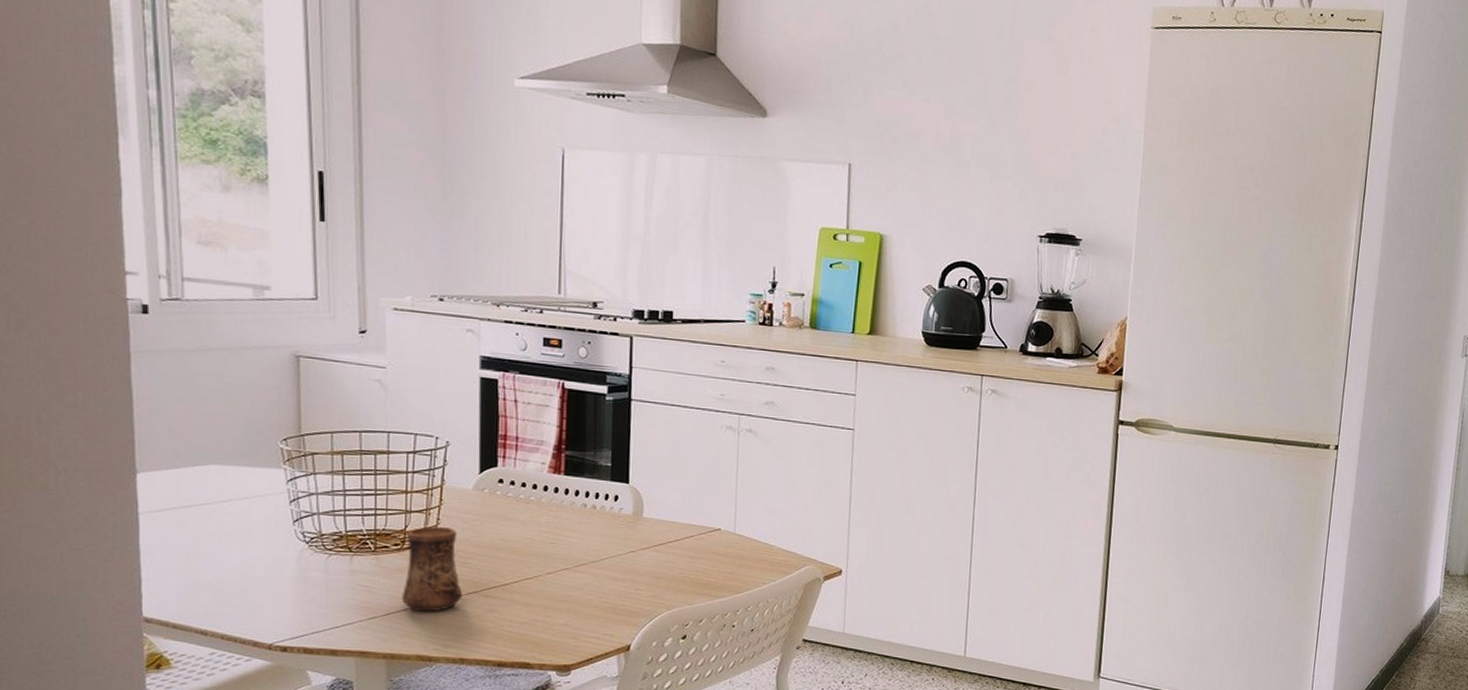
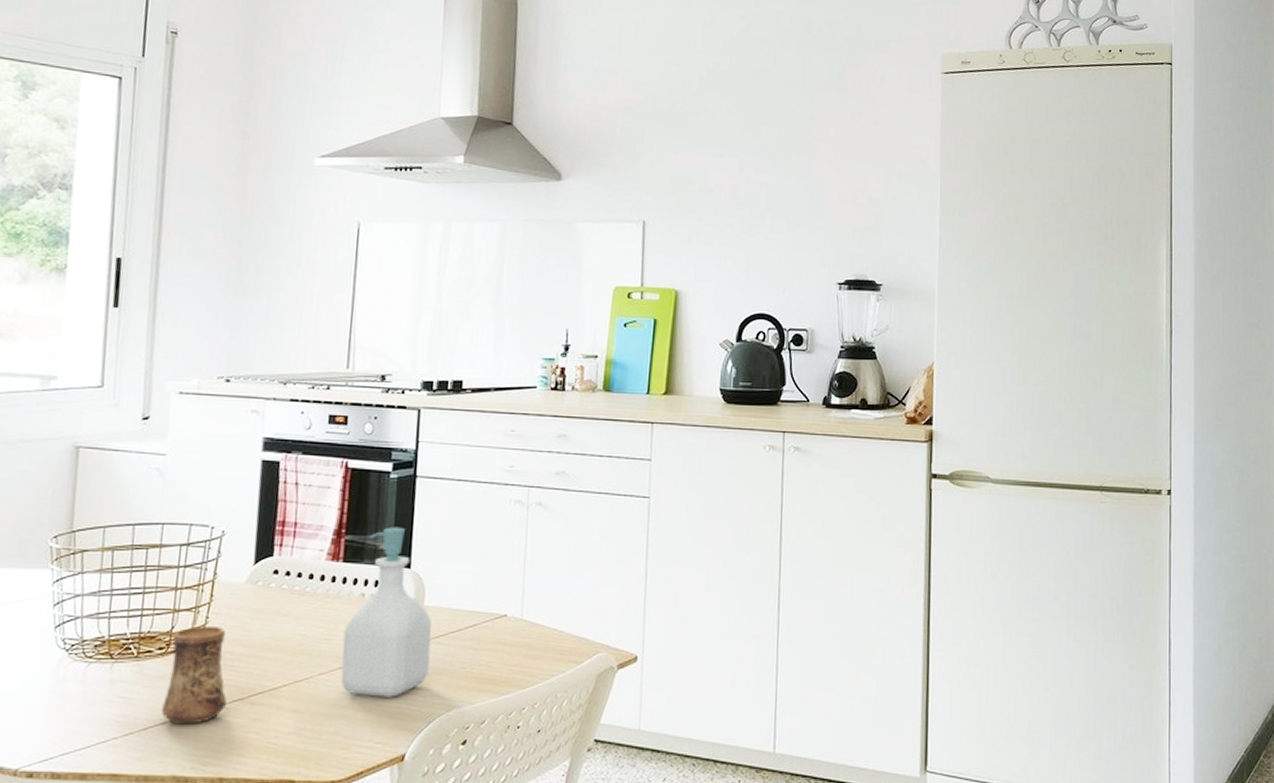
soap bottle: none [567,445,651,596] -> present [340,526,432,697]

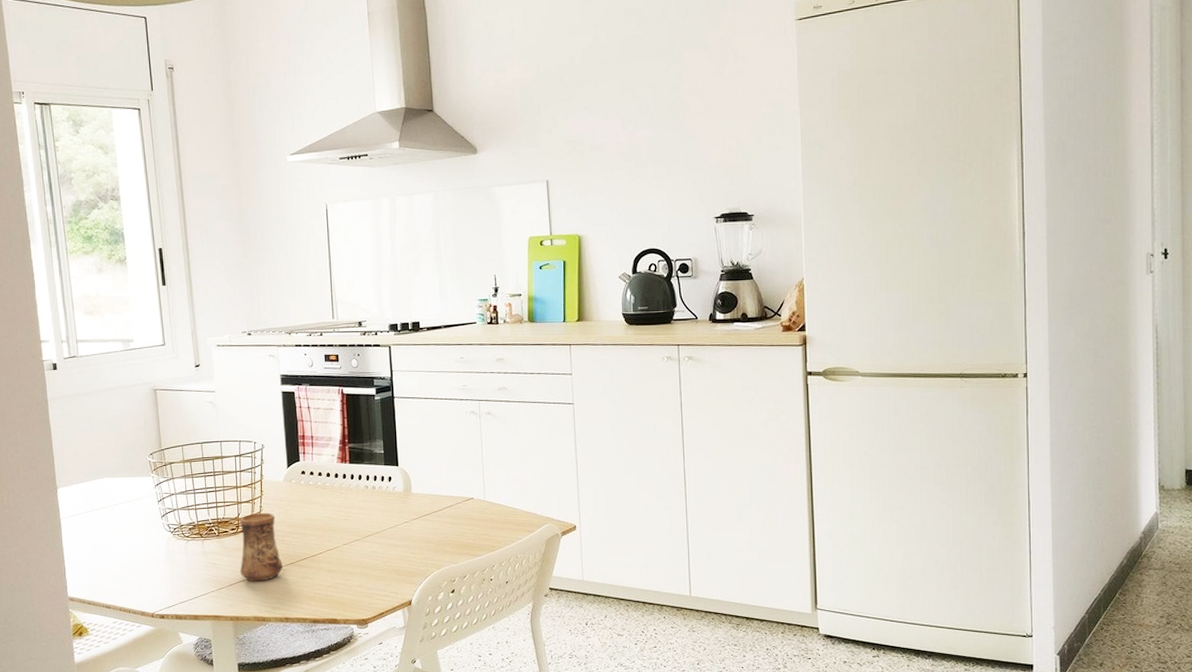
soap bottle: present [340,526,432,697] -> none [356,436,421,560]

